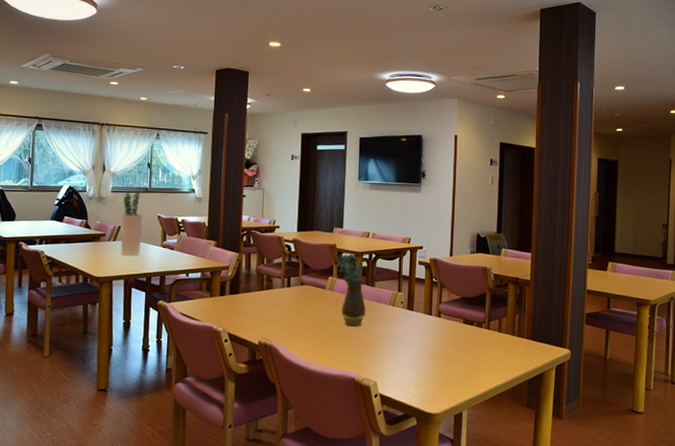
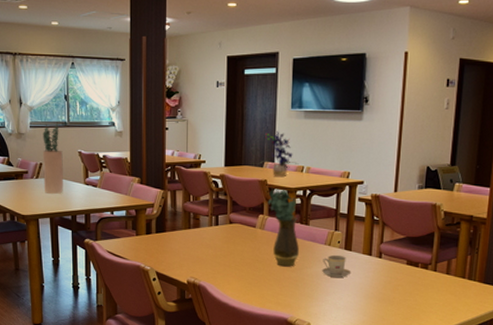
flower arrangement: none [328,199,365,241] -> present [258,130,299,176]
teacup: none [386,314,414,337] -> present [321,254,352,278]

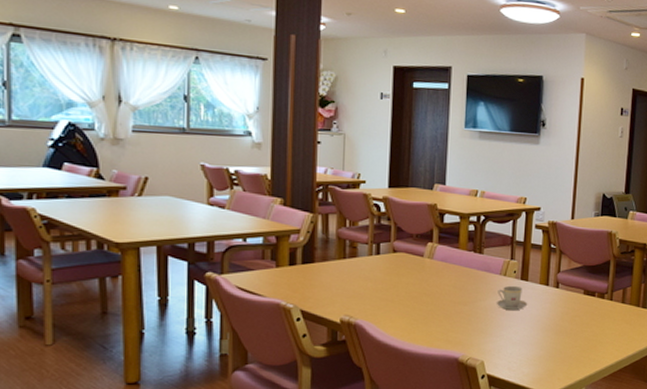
vase: present [43,122,63,195] -> none [149,127,179,217]
flower arrangement: present [258,130,299,176] -> none [427,150,473,201]
vase: present [268,186,300,267] -> none [438,211,473,300]

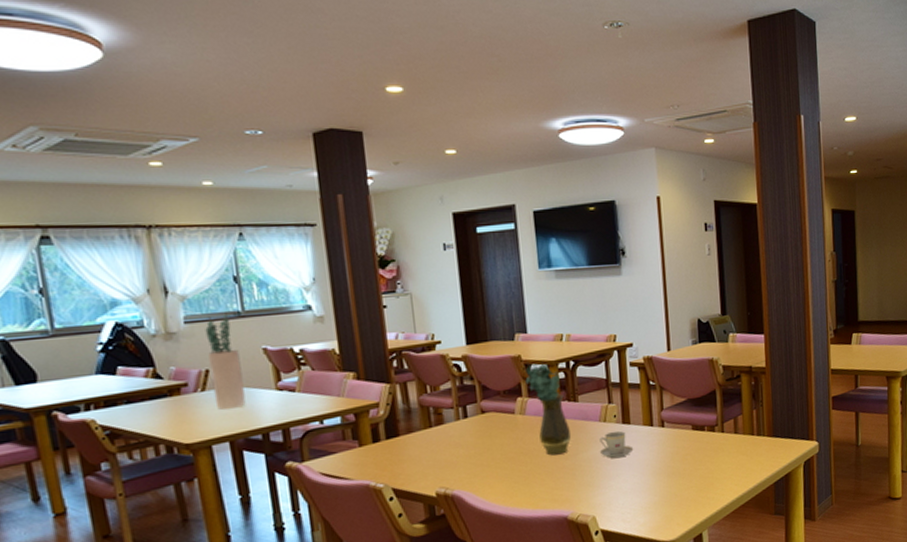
vase: none [149,127,179,217] -> present [205,312,246,411]
vase: none [438,211,473,300] -> present [525,361,572,456]

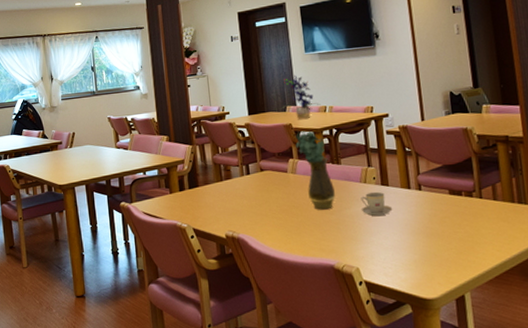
vase: present [205,312,246,411] -> none [73,92,96,162]
flower arrangement: none [507,295,557,350] -> present [281,74,321,119]

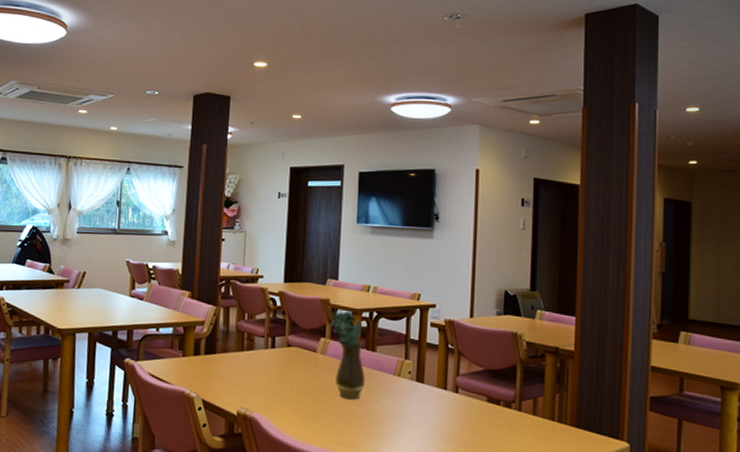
flower arrangement: present [281,74,321,119] -> none [320,246,365,296]
teacup: present [361,191,393,217] -> none [390,387,425,415]

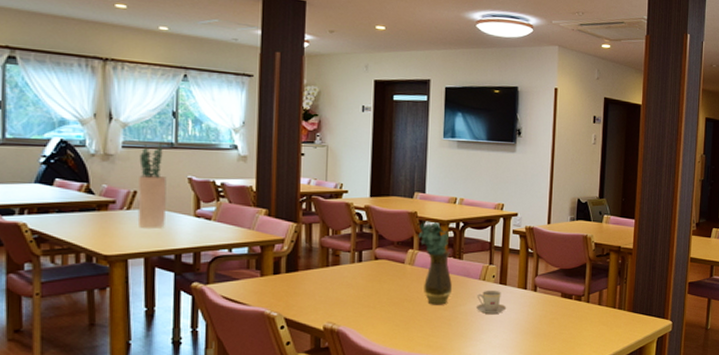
vase: none [84,228,110,307] -> present [137,142,167,230]
teacup: none [390,387,425,415] -> present [475,290,507,315]

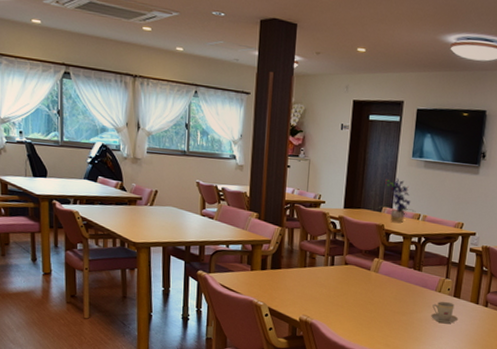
vase: present [137,142,167,230] -> none [158,150,180,224]
flower arrangement: none [408,160,452,208] -> present [376,177,416,223]
vase: present [418,218,453,305] -> none [383,231,412,310]

